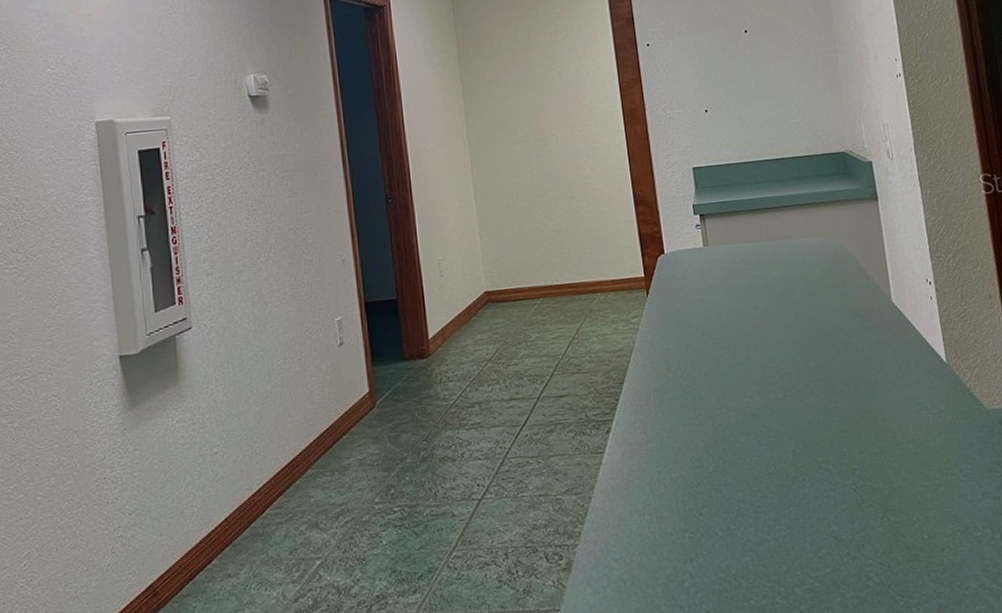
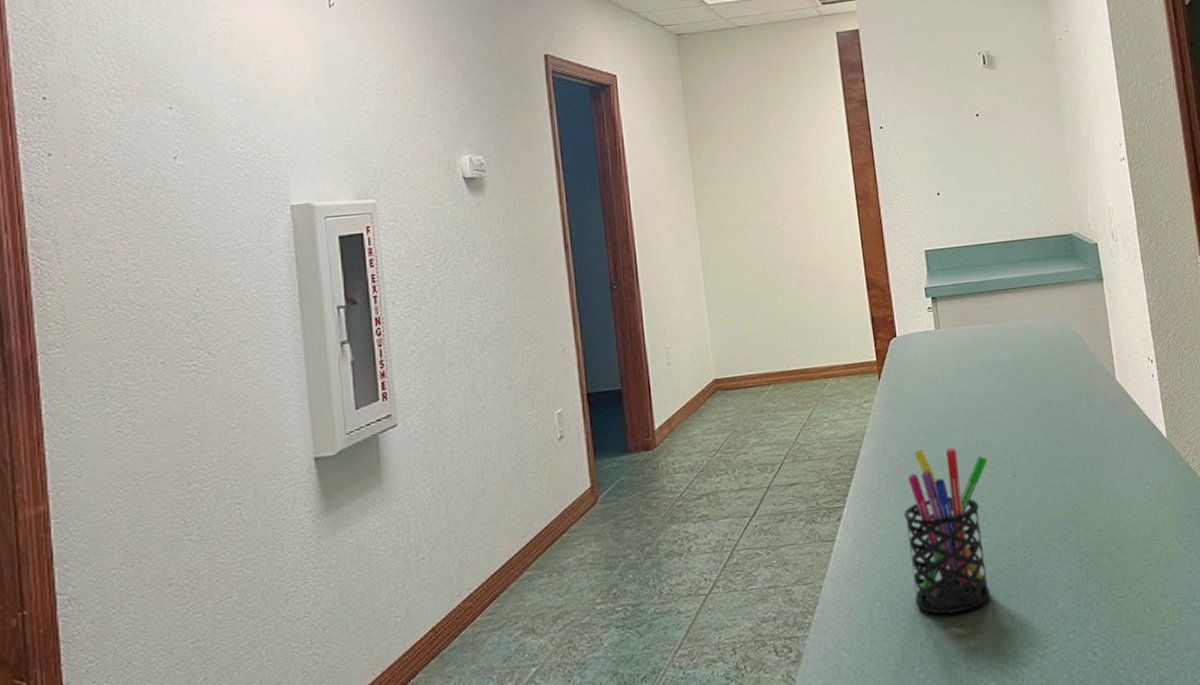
pen holder: none [673,365,761,531] -> present [904,448,991,615]

